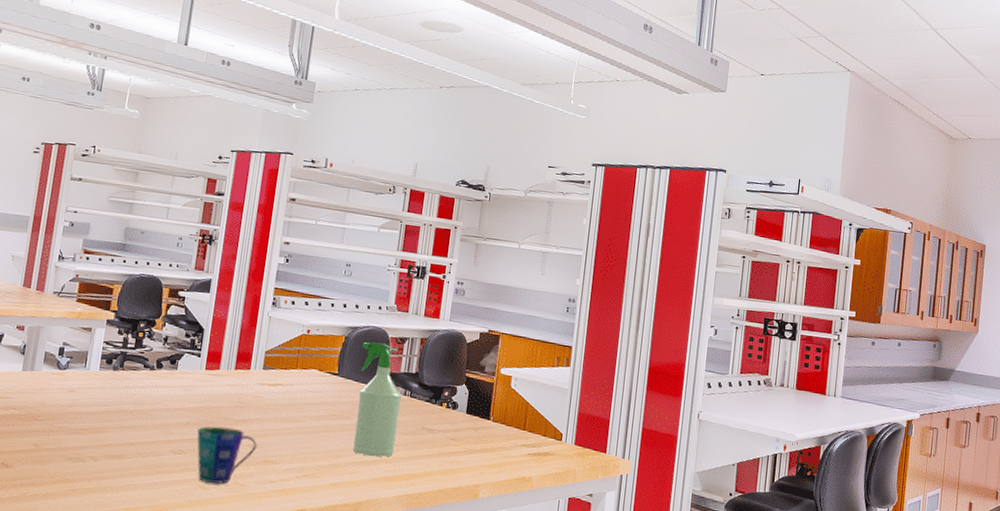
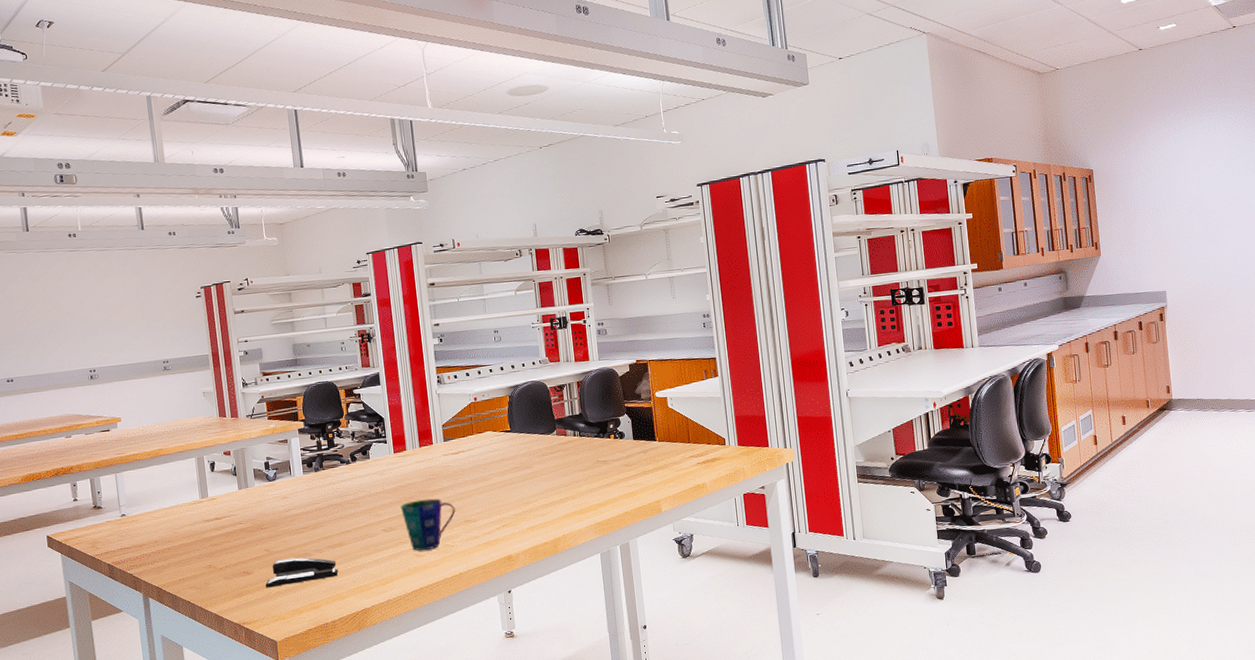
stapler: none [23,458,110,492] -> present [265,557,339,588]
spray bottle: present [353,342,403,457] -> none [526,394,577,497]

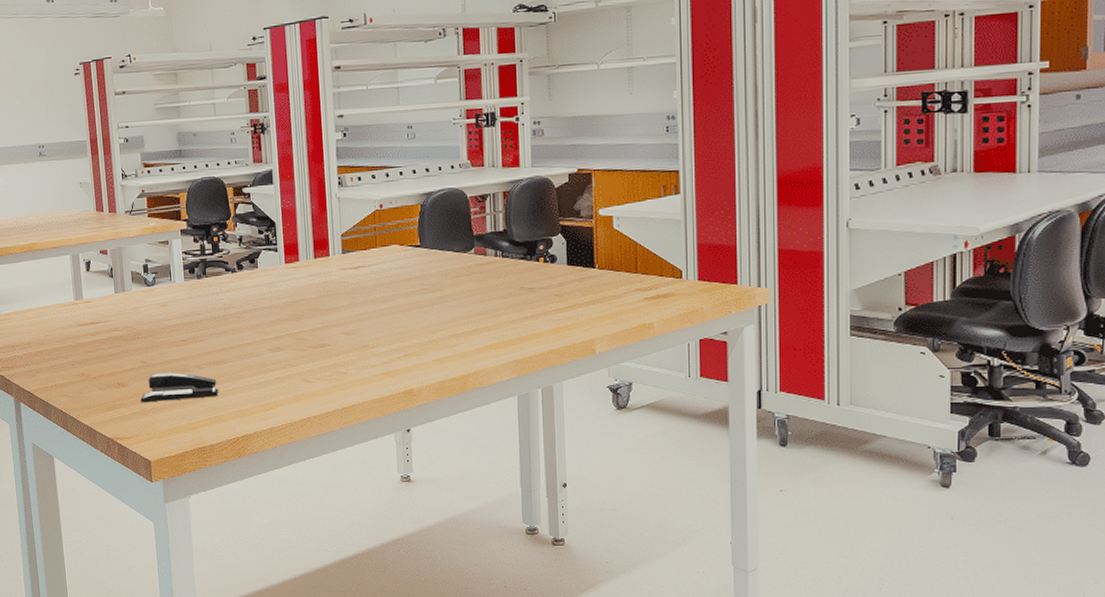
cup: present [401,498,456,551] -> none [290,318,352,376]

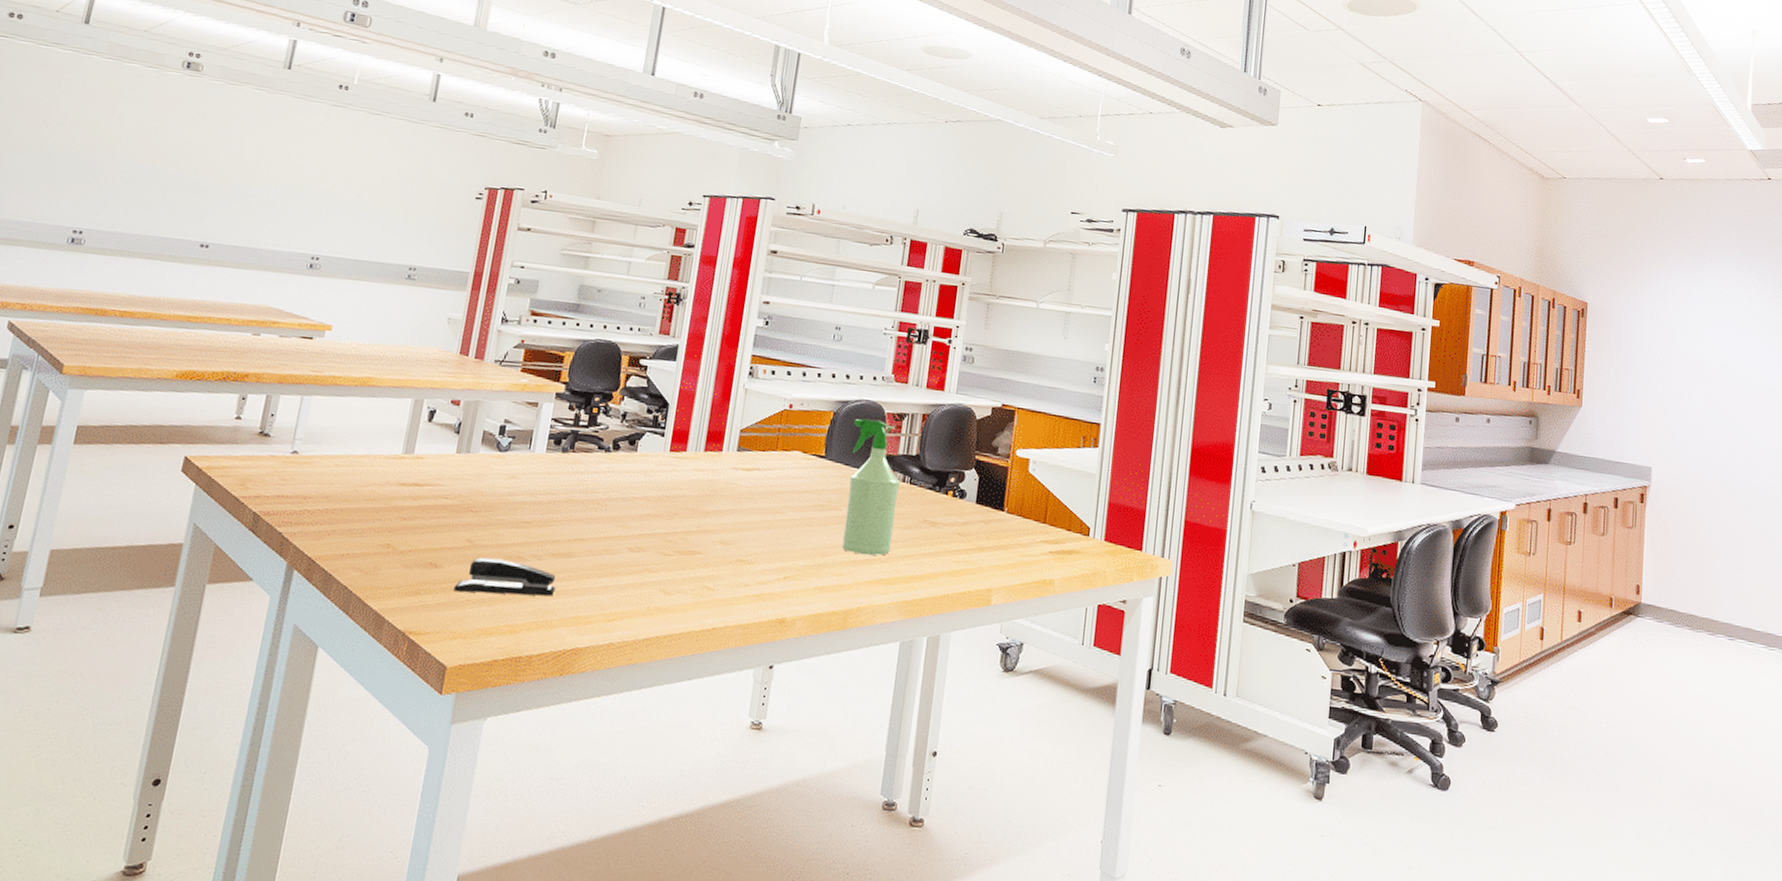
spray bottle: none [441,205,495,326] -> present [842,418,901,556]

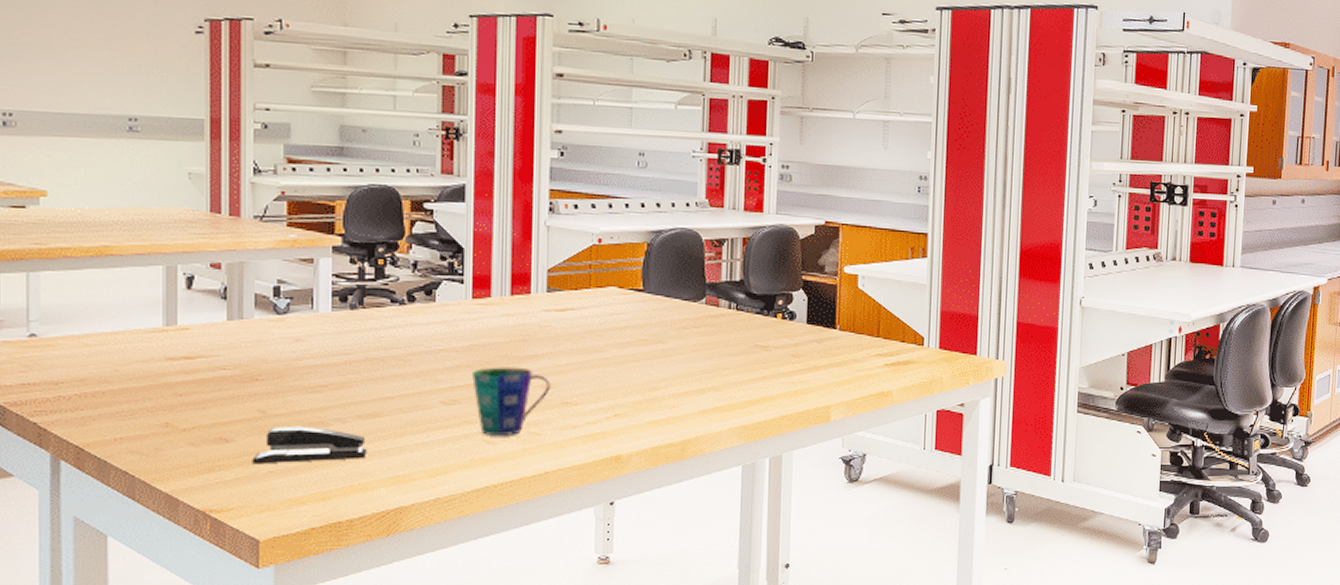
cup: none [659,518,729,588] -> present [472,367,551,437]
spray bottle: present [842,418,901,556] -> none [670,247,727,385]

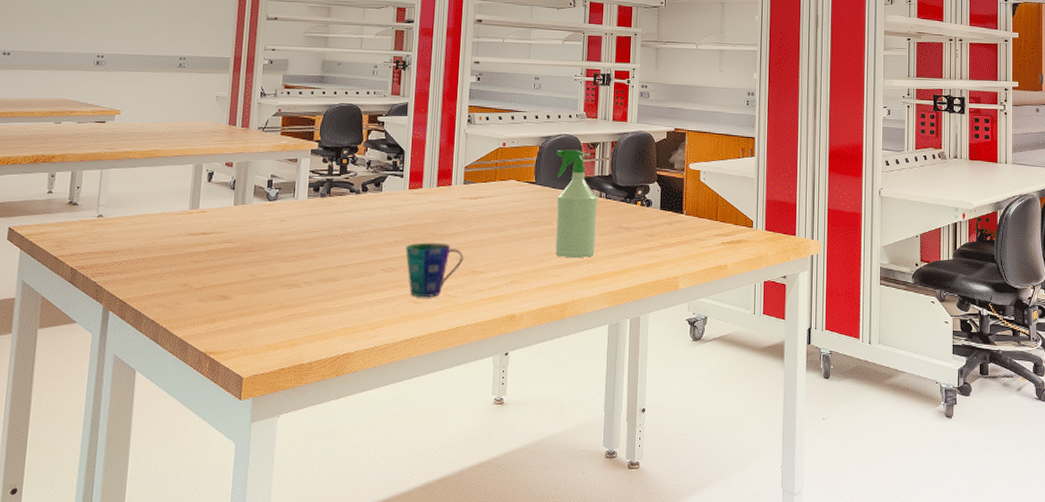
stapler: present [252,426,367,465] -> none [243,287,326,317]
spray bottle: none [670,247,727,385] -> present [555,149,598,259]

